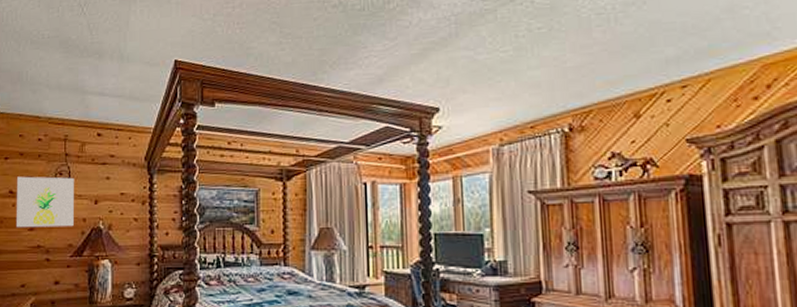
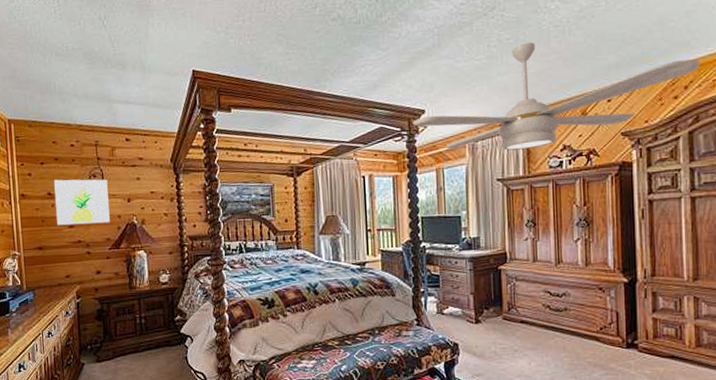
ceiling fan: none [424,32,787,157] -> present [413,43,701,151]

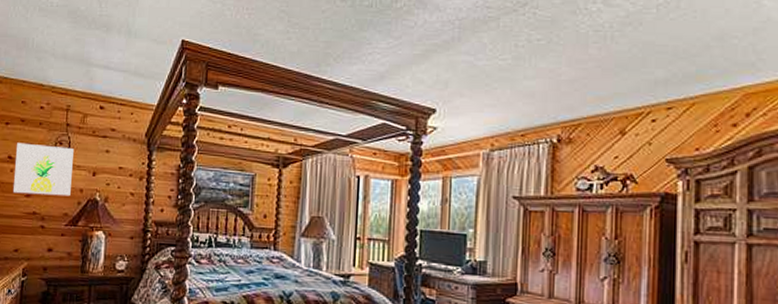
ceiling fan: present [413,43,701,151] -> none [420,46,767,166]

